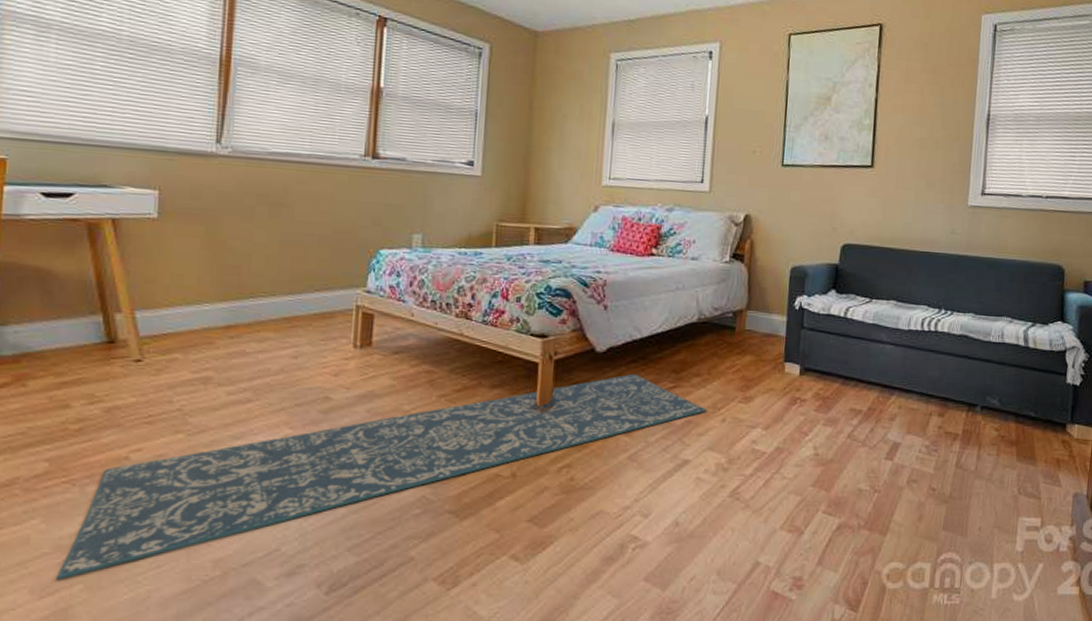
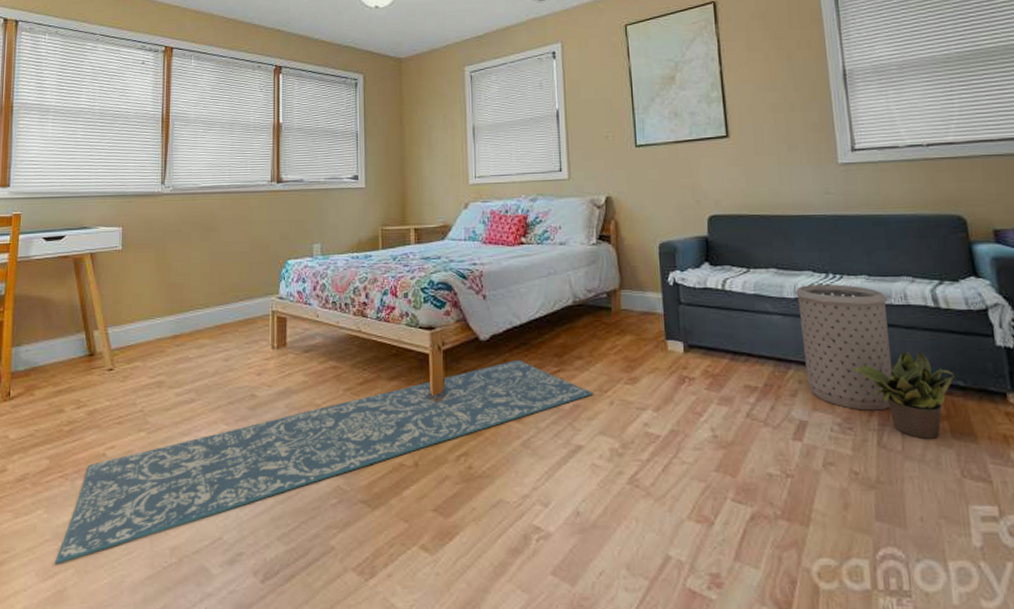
laundry basket: none [906,318,988,436] -> present [796,284,893,411]
potted plant: none [946,384,1029,461] -> present [852,350,955,439]

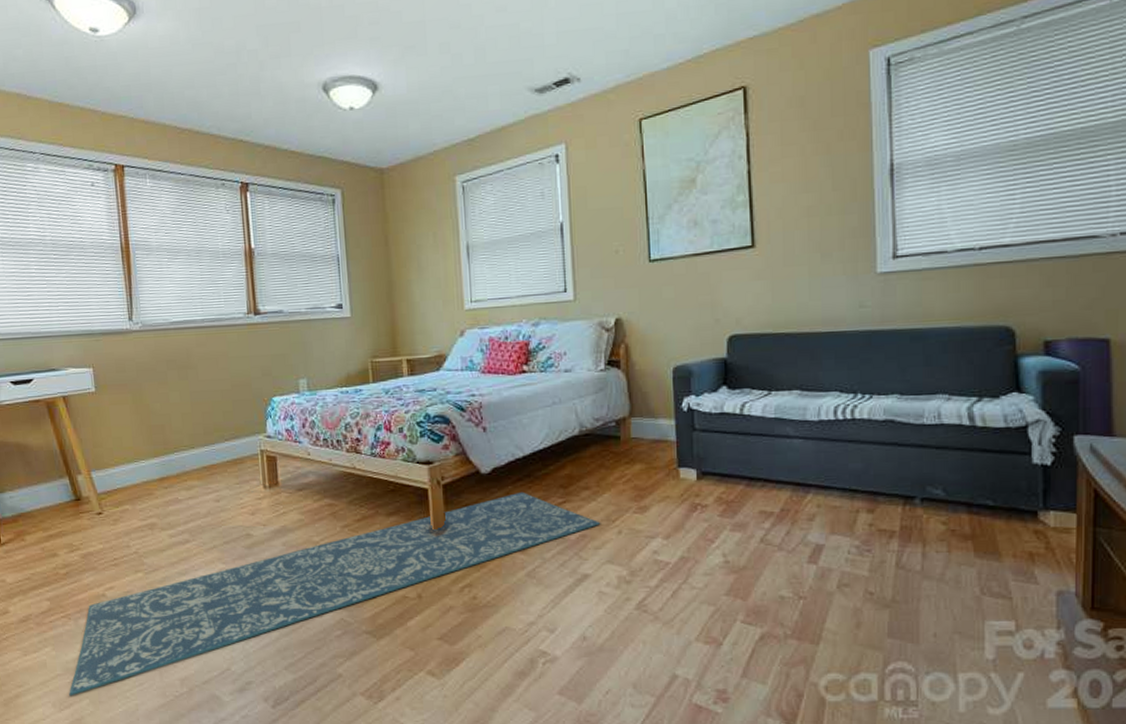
laundry basket: present [796,284,893,411] -> none [820,405,920,533]
potted plant: present [852,350,955,439] -> none [875,470,985,558]

